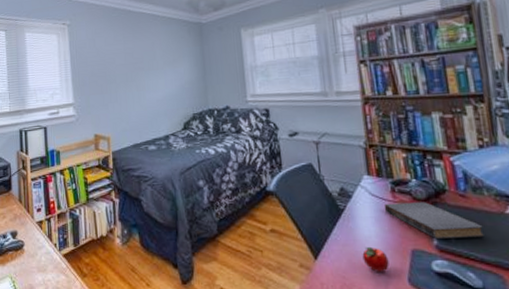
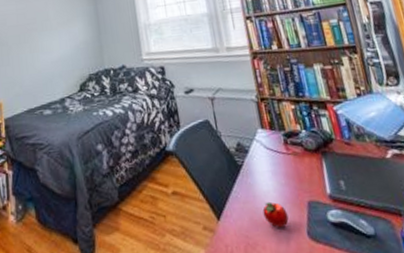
book: present [384,202,484,238] -> none [278,152,371,188]

